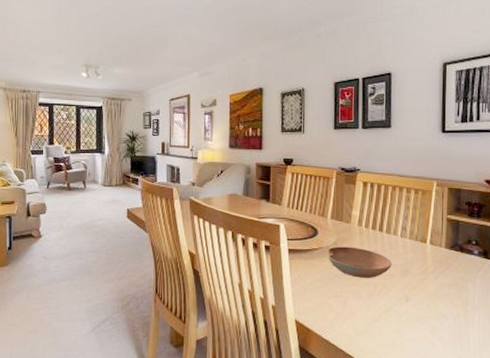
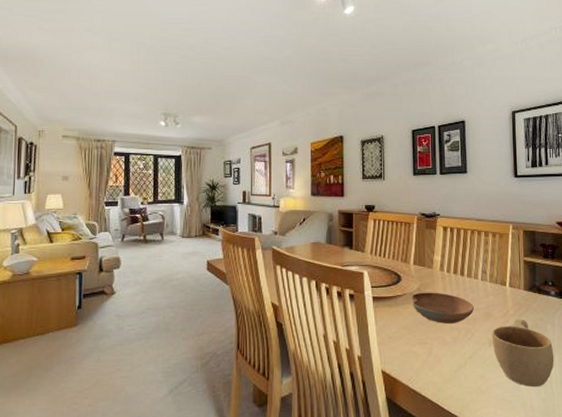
cup: none [409,277,474,345] -> present [492,320,555,388]

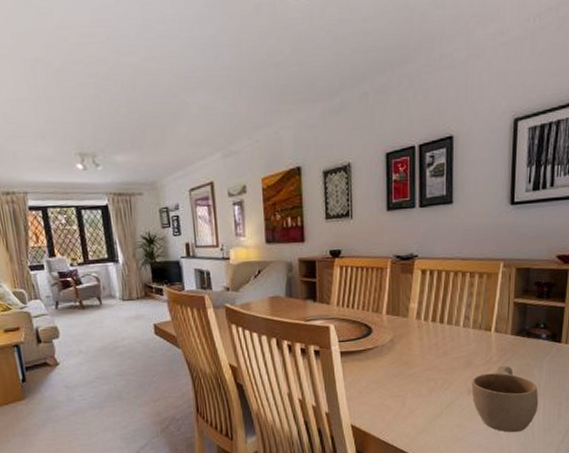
bowl: present [412,292,474,323] -> none [384,342,453,375]

